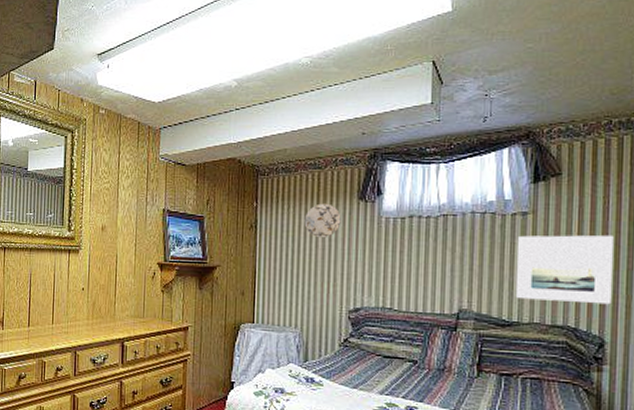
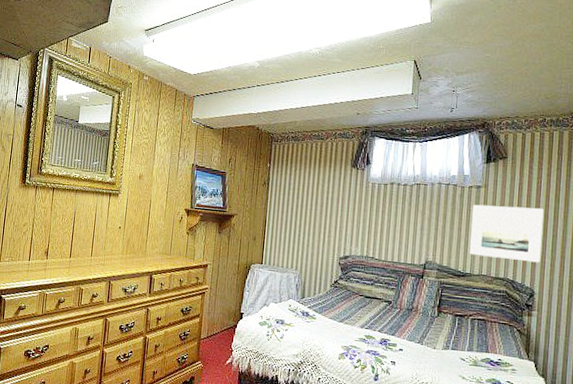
decorative plate: present [304,203,341,238] -> none [307,168,338,197]

